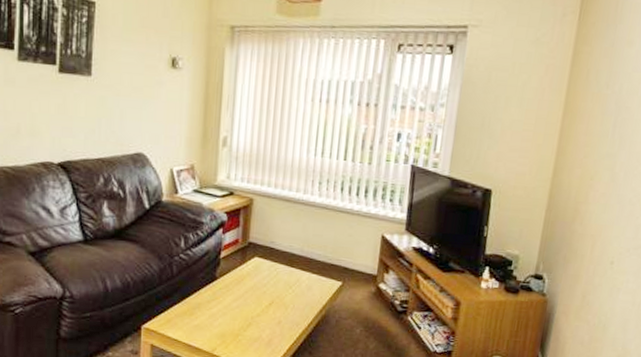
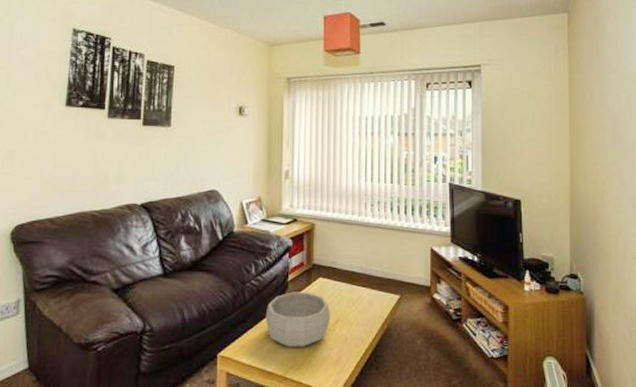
decorative bowl: none [194,269,265,326] -> present [265,292,331,347]

